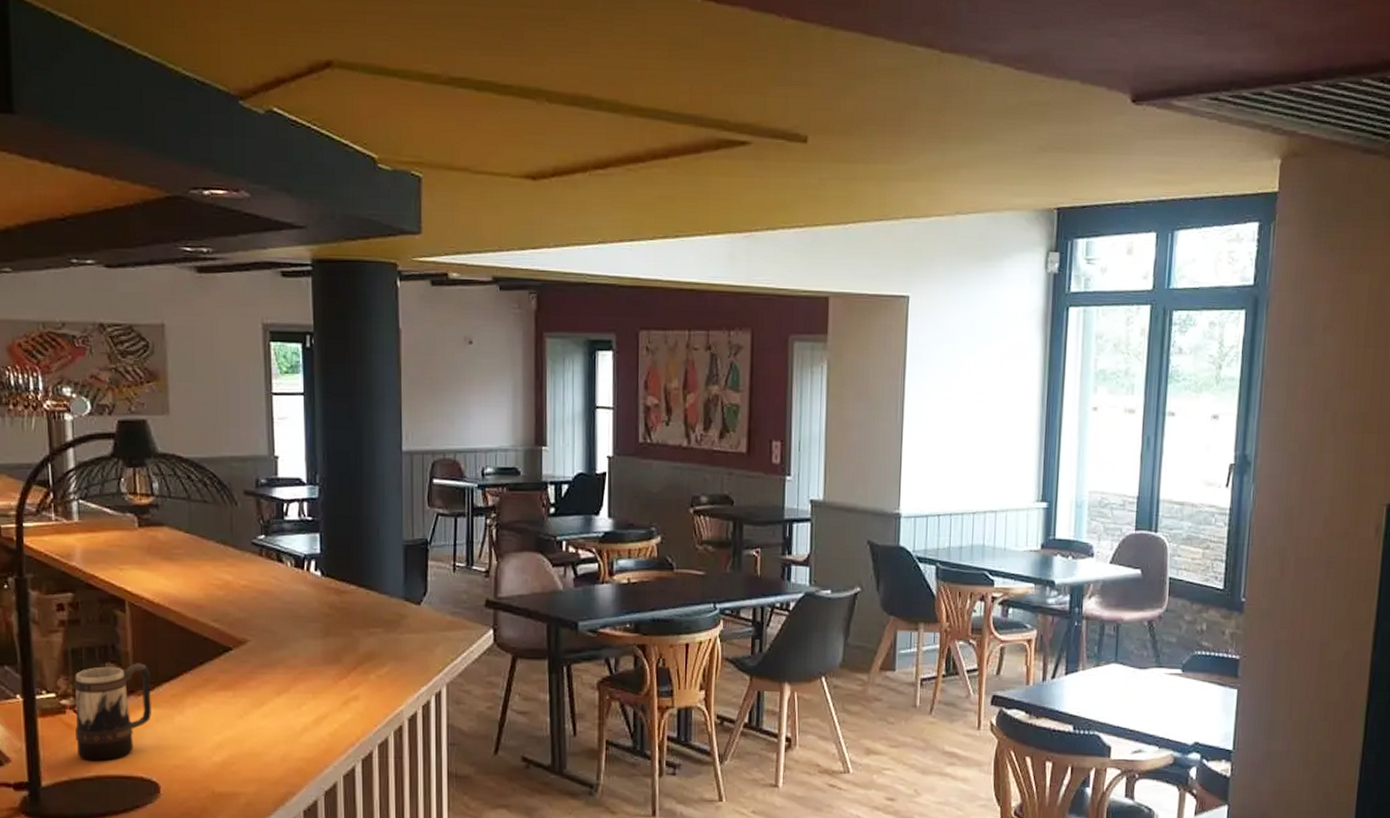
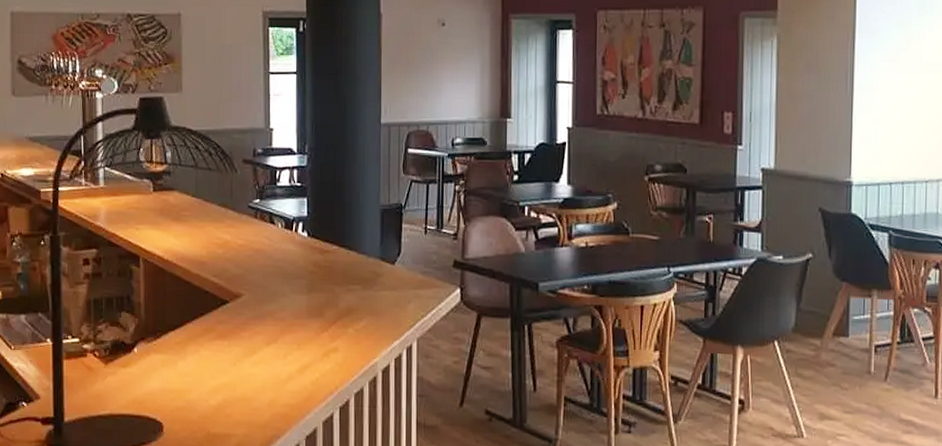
beer mug: present [74,663,151,761] -> none [94,313,158,400]

